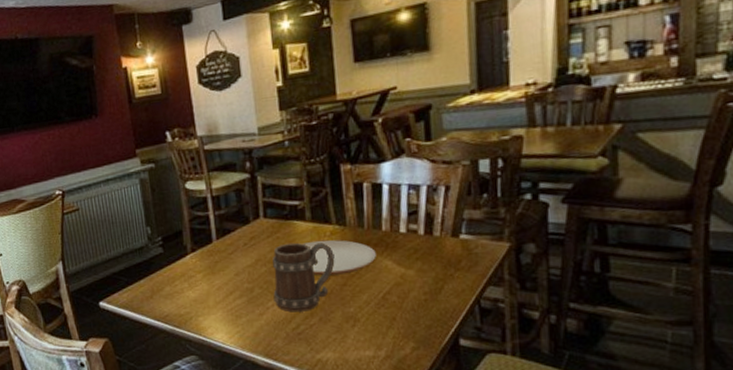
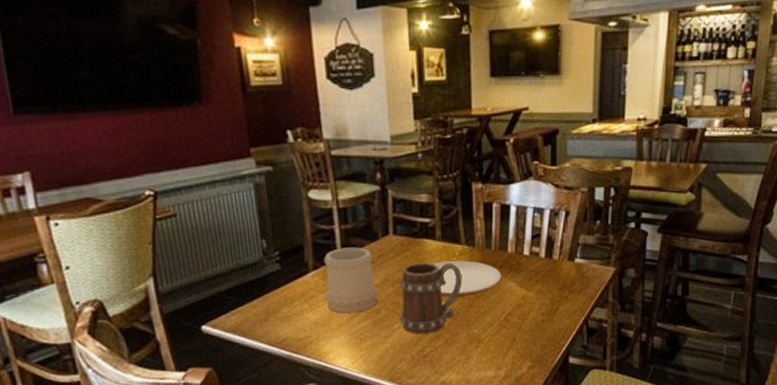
beer mug: none [200,230,252,292] -> present [323,247,378,314]

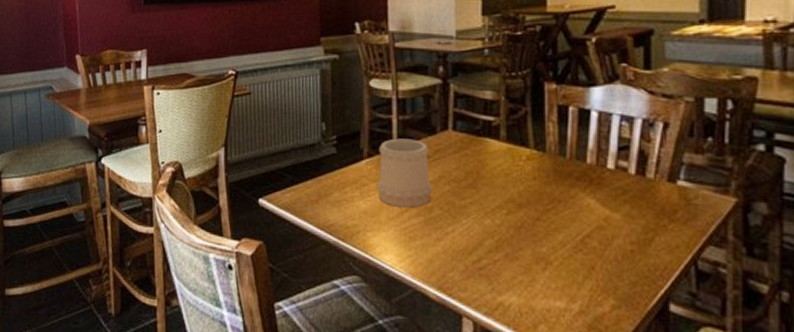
beer mug: present [400,262,462,335] -> none [455,162,529,244]
plate: present [432,260,501,297] -> none [494,164,577,207]

